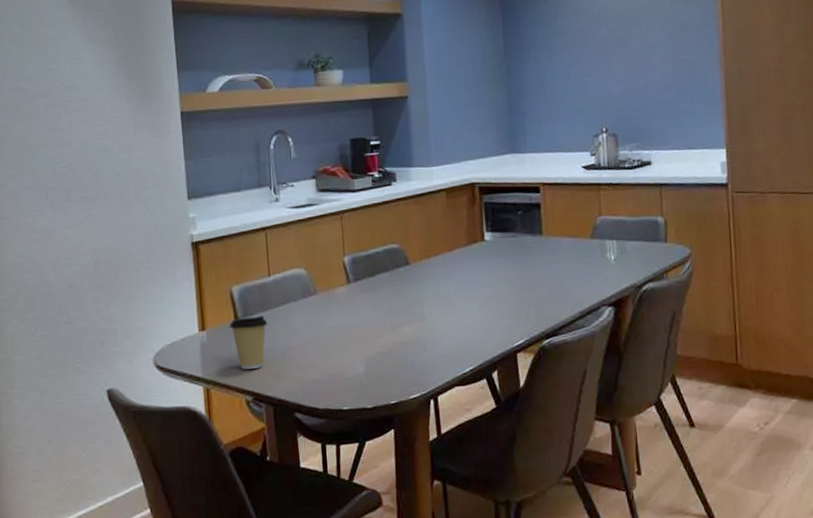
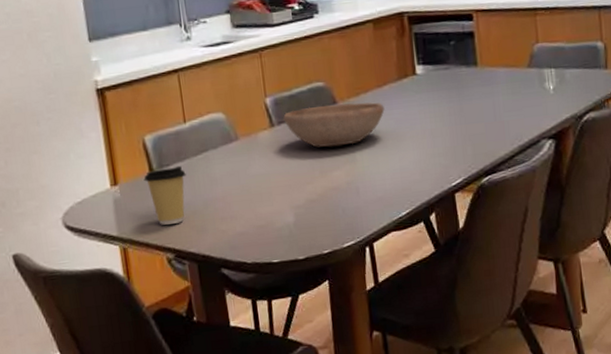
bowl: none [359,264,454,305] -> present [283,102,385,148]

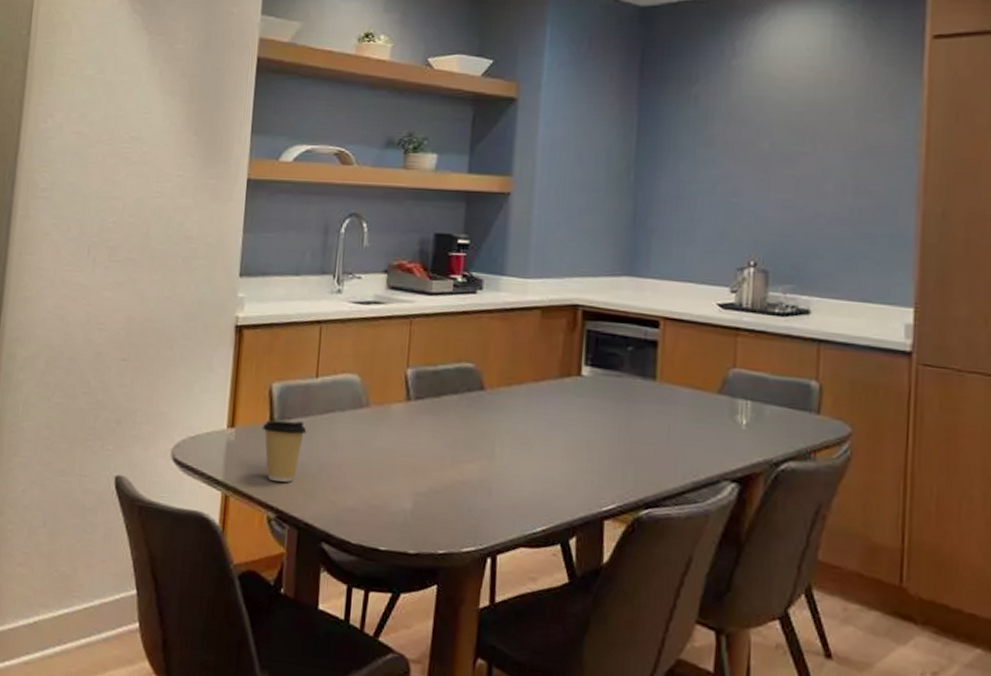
bowl: present [283,102,385,148] -> none [422,387,538,439]

